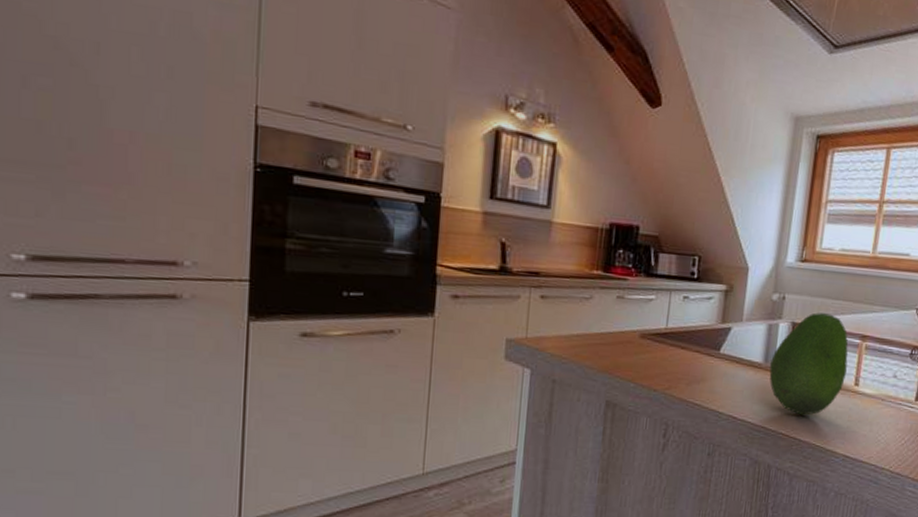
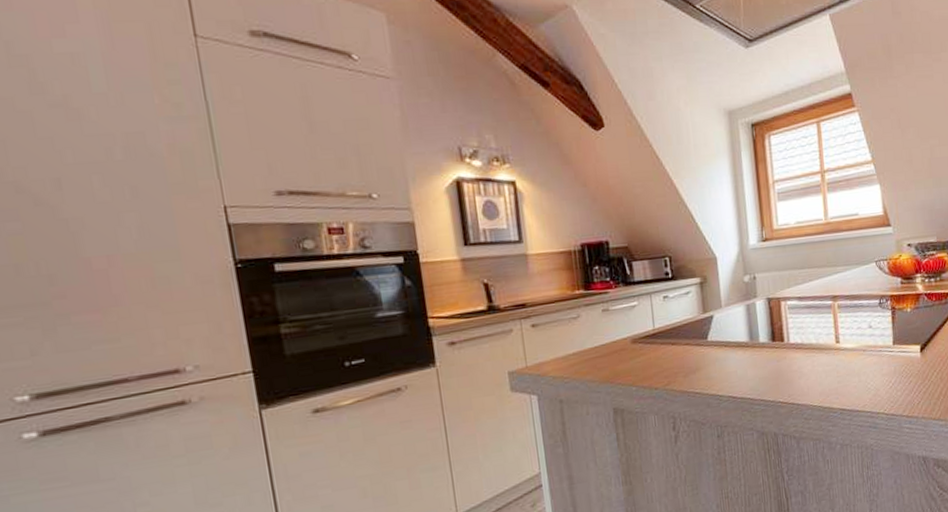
fruit: present [769,312,848,416] -> none [755,283,826,382]

